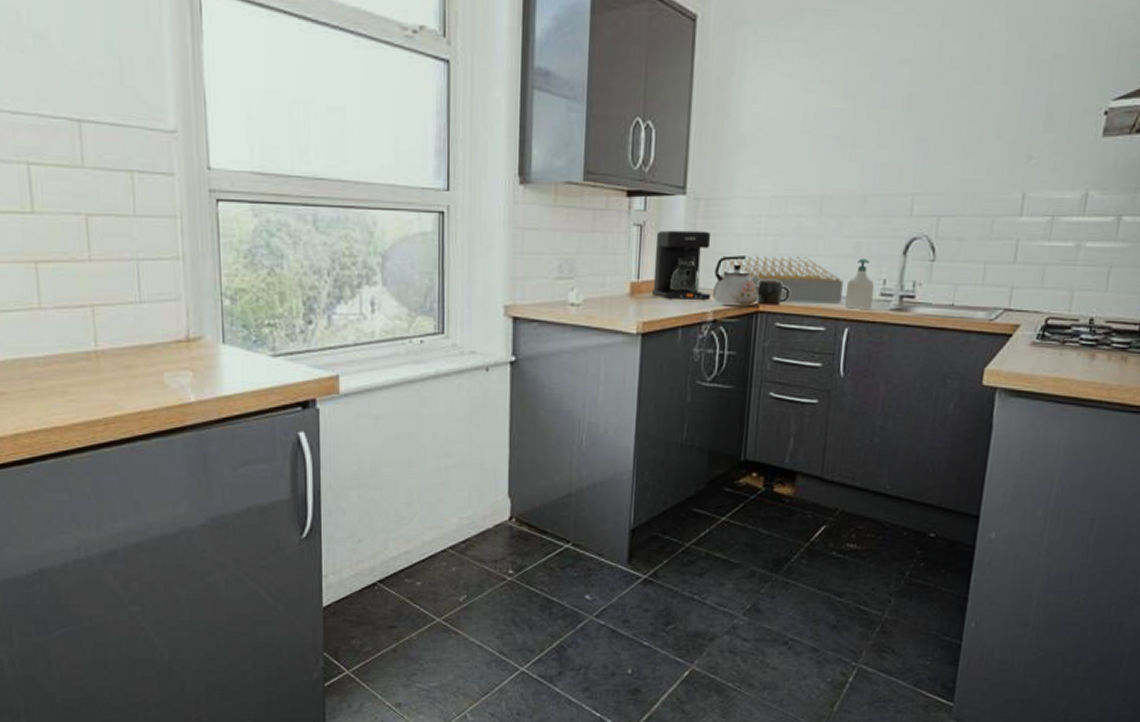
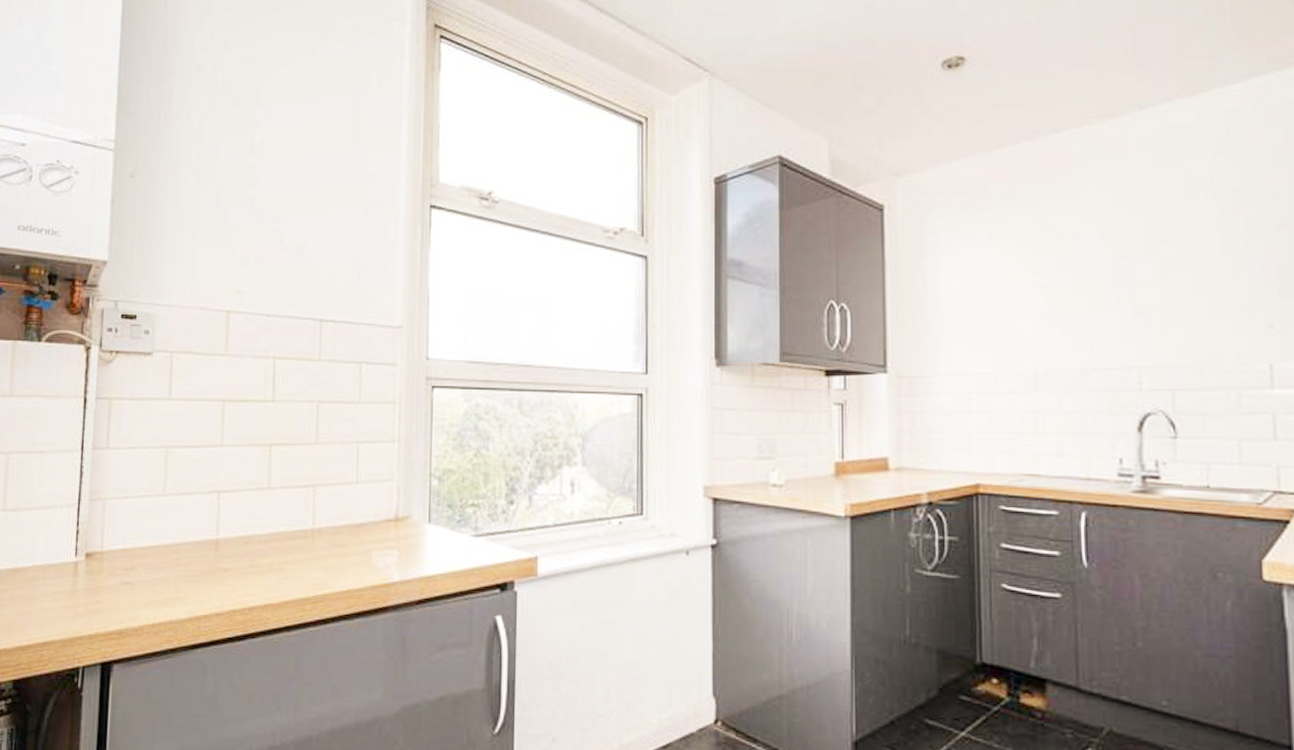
coffee maker: present [652,230,712,301] -> none [858,408,923,482]
kettle: present [712,255,760,307] -> none [924,434,977,488]
architectural model: present [719,255,843,304] -> none [931,434,1073,485]
mug: present [756,280,790,306] -> none [974,460,1012,487]
soap bottle: present [845,258,874,309] -> none [1078,436,1109,491]

